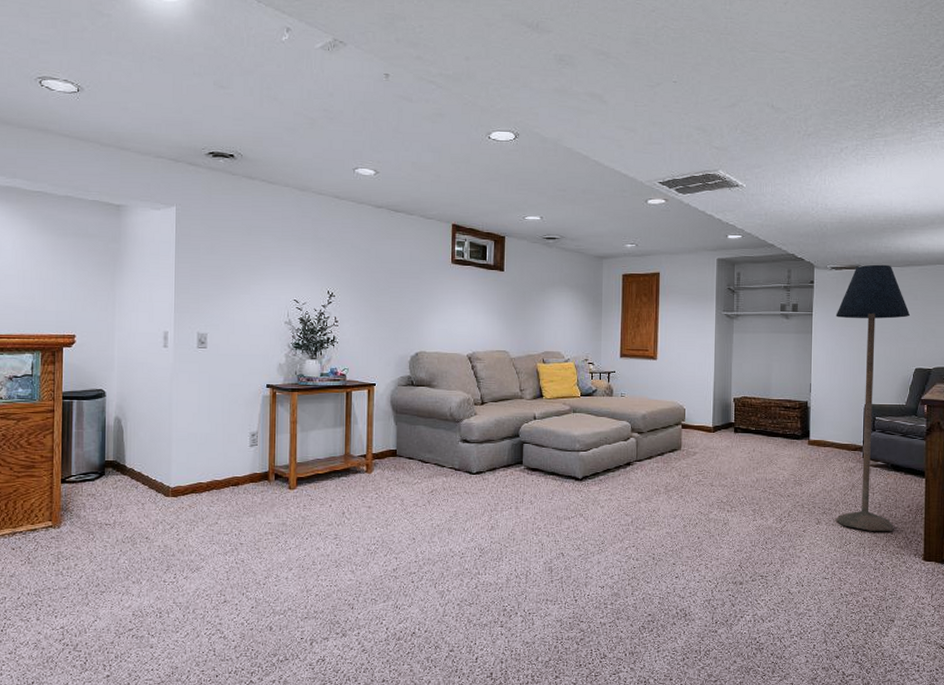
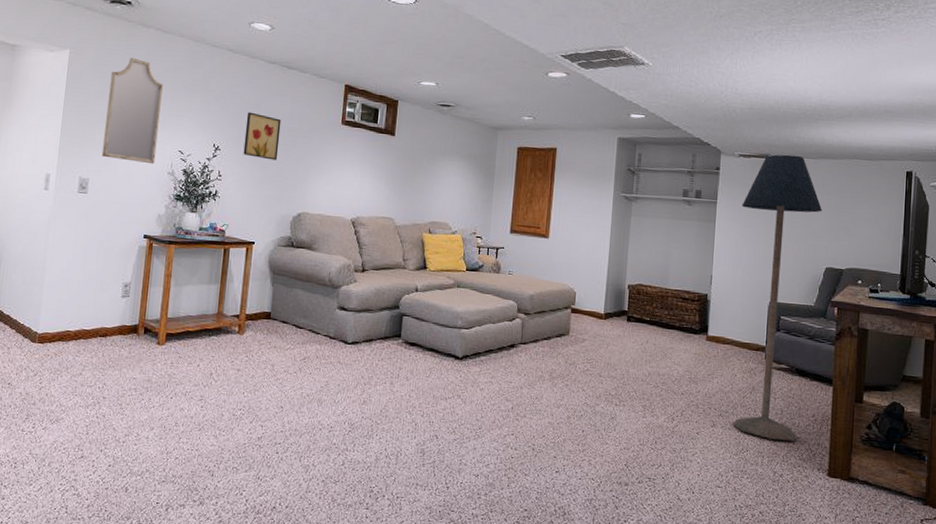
home mirror: none [217,210,273,315] -> present [101,57,163,165]
wall art: none [357,257,393,303] -> present [243,112,281,160]

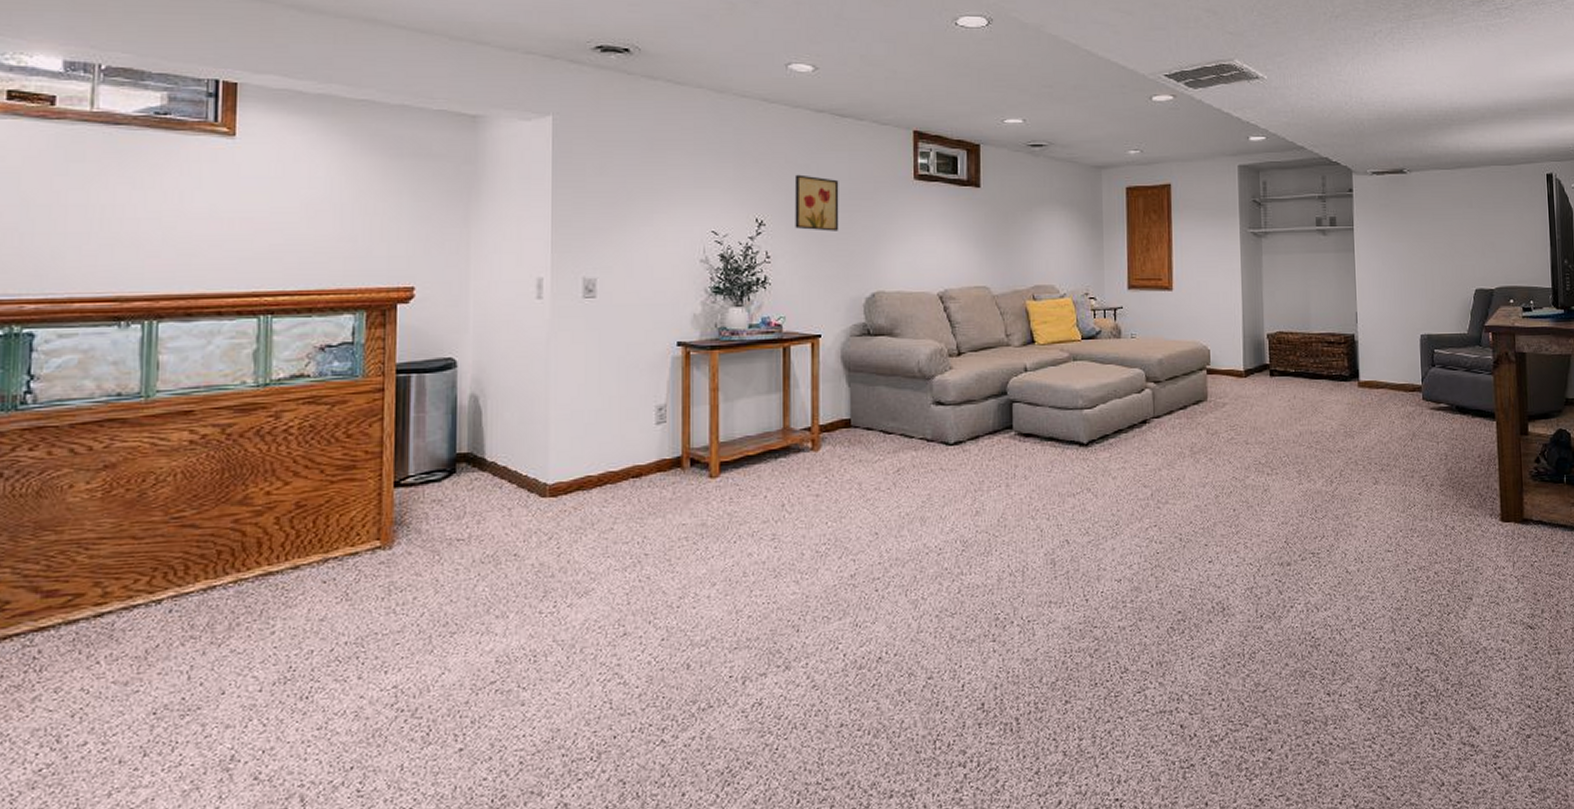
home mirror: present [101,57,163,165] -> none [609,119,682,252]
floor lamp: present [732,154,823,441] -> none [1380,167,1466,489]

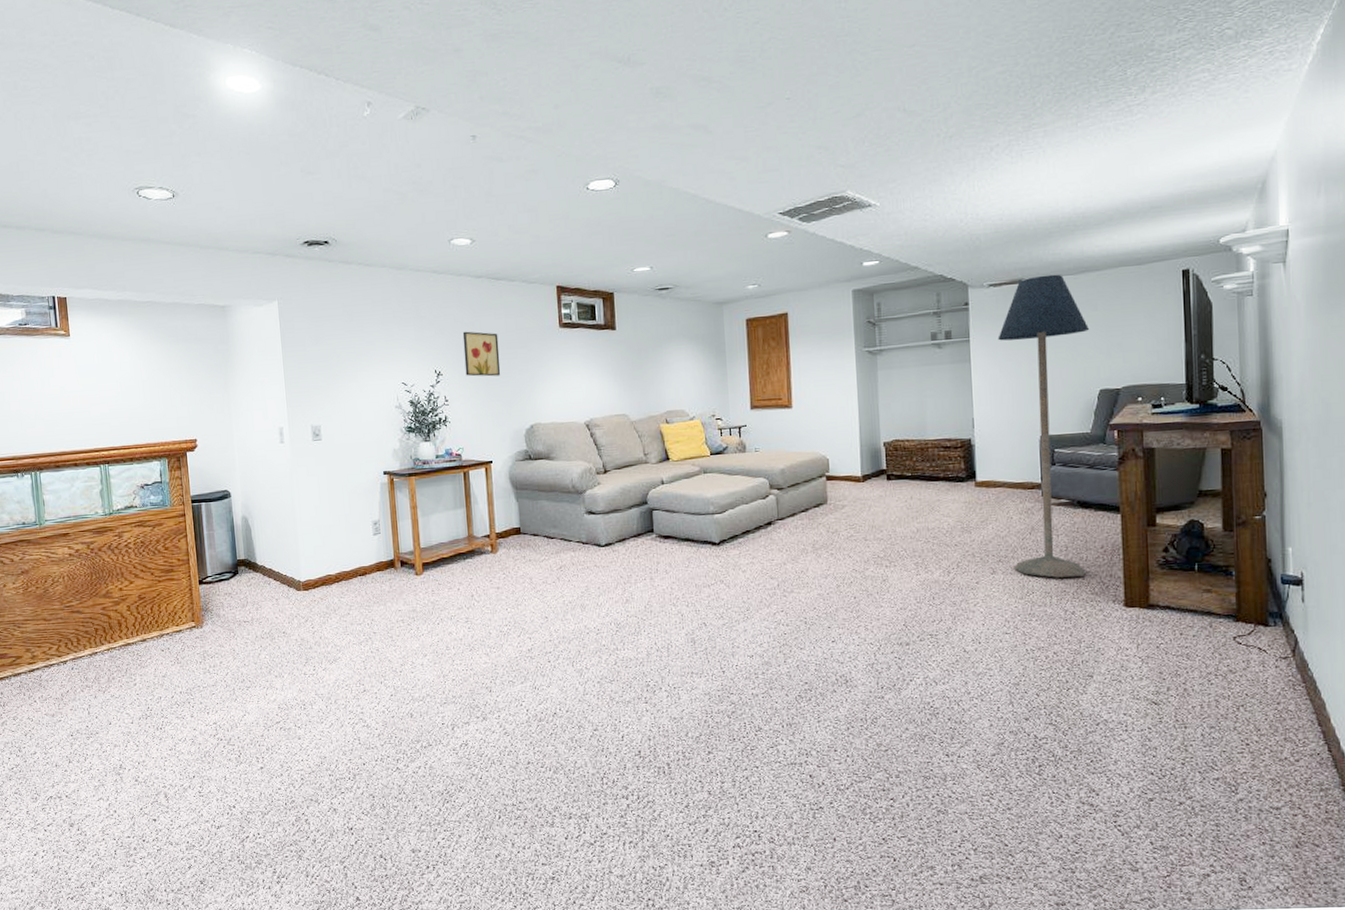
floor lamp: none [1380,167,1466,489] -> present [998,274,1090,578]

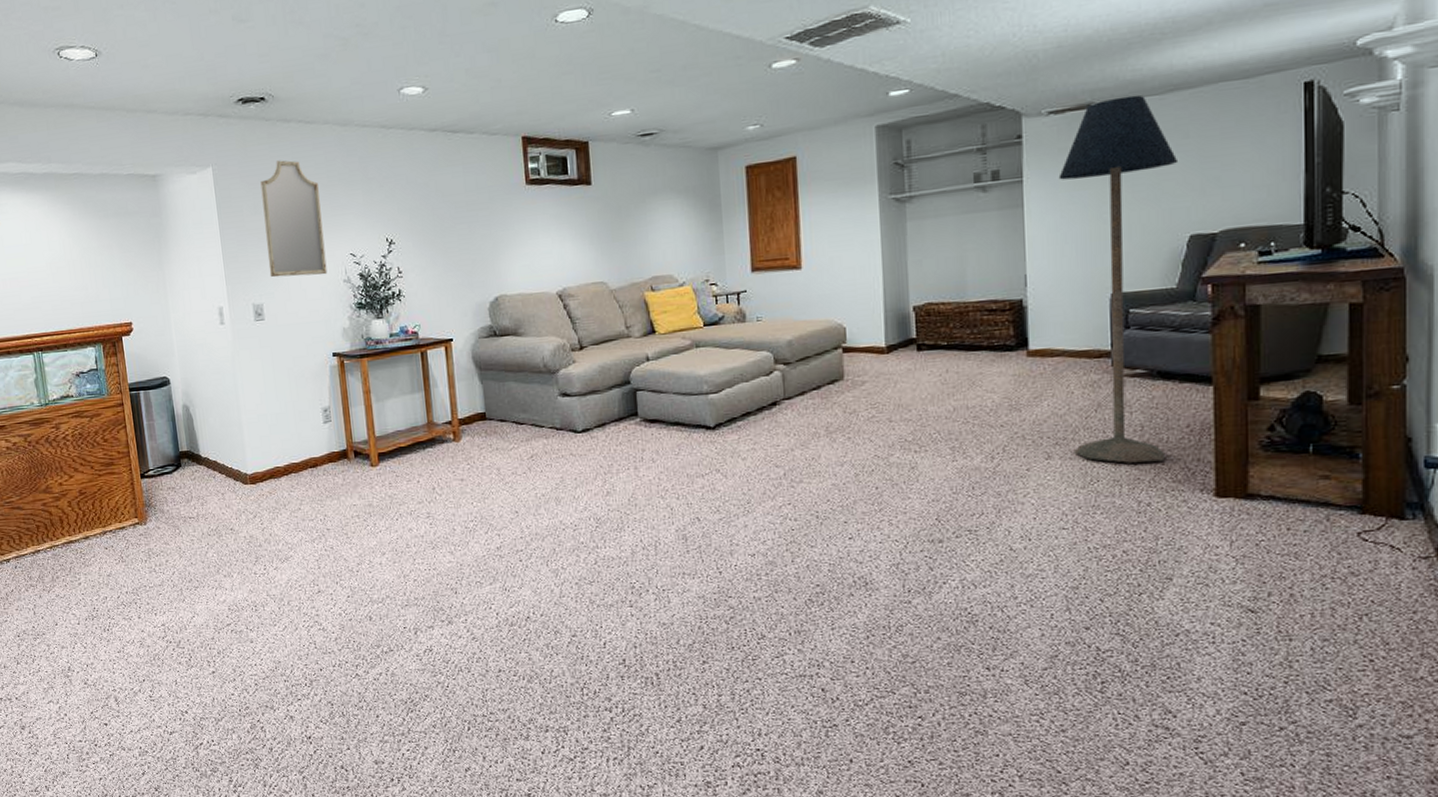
home mirror: none [322,297,381,402] -> present [260,160,328,278]
wall art: present [462,331,501,377] -> none [416,192,461,244]

